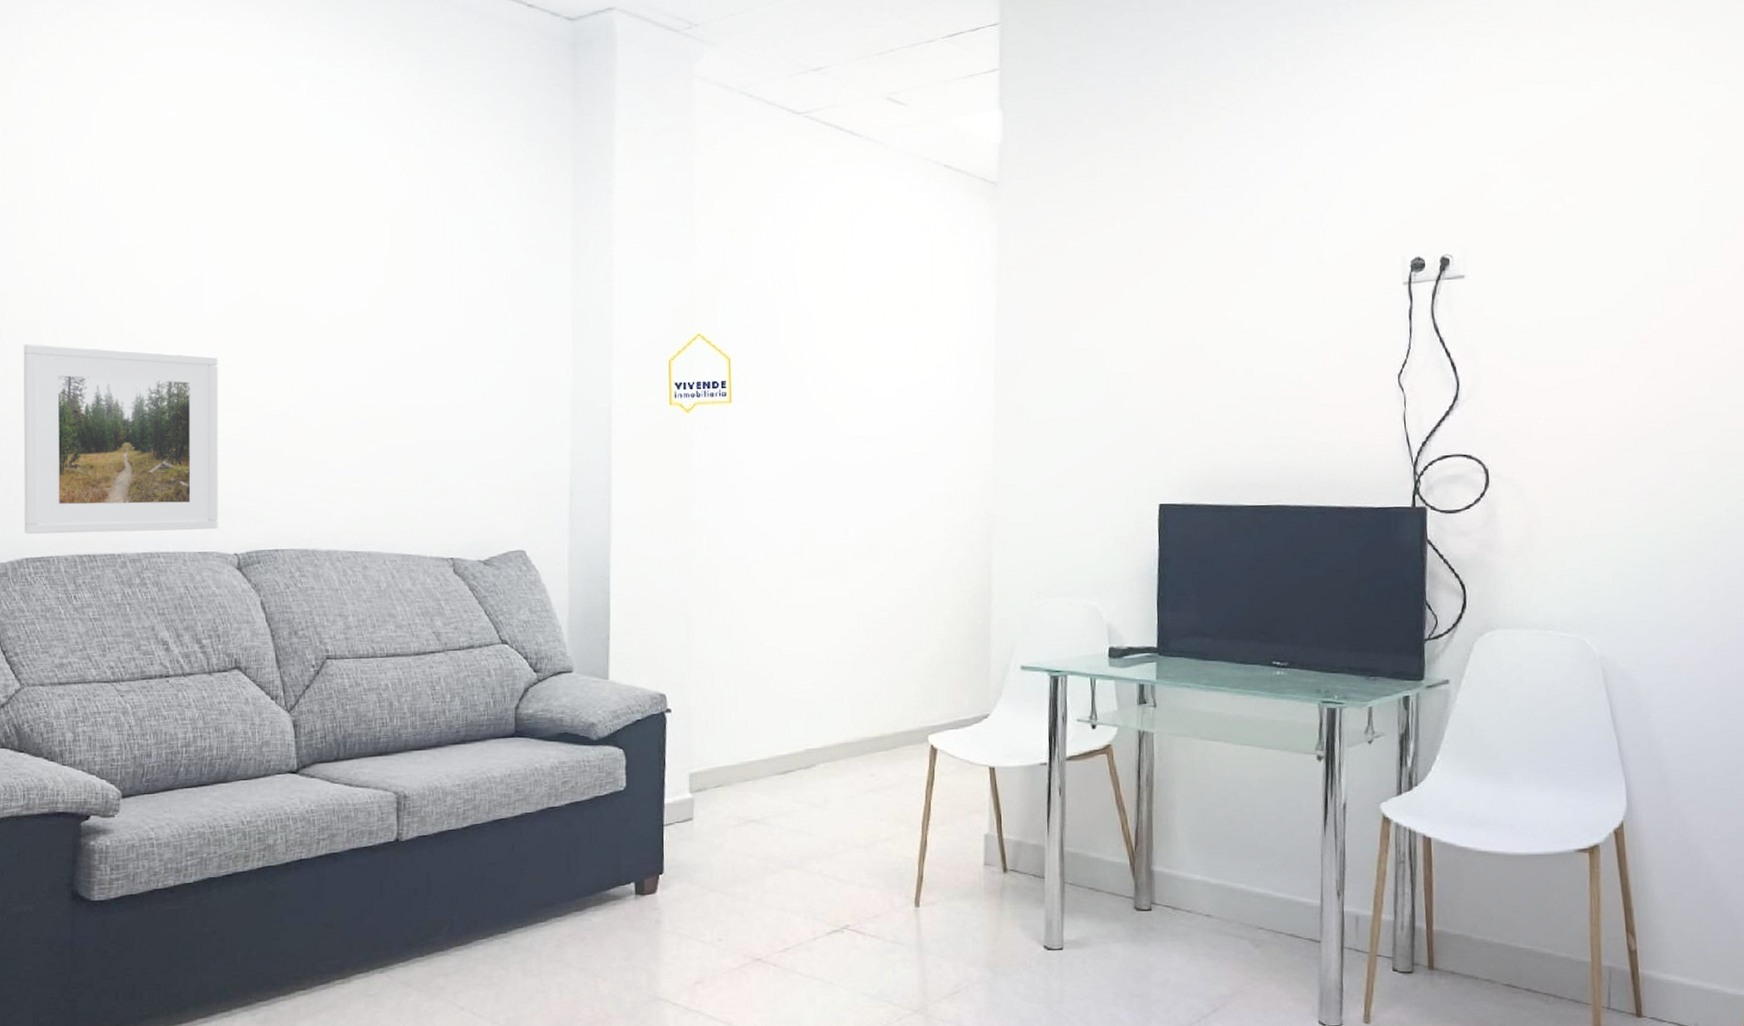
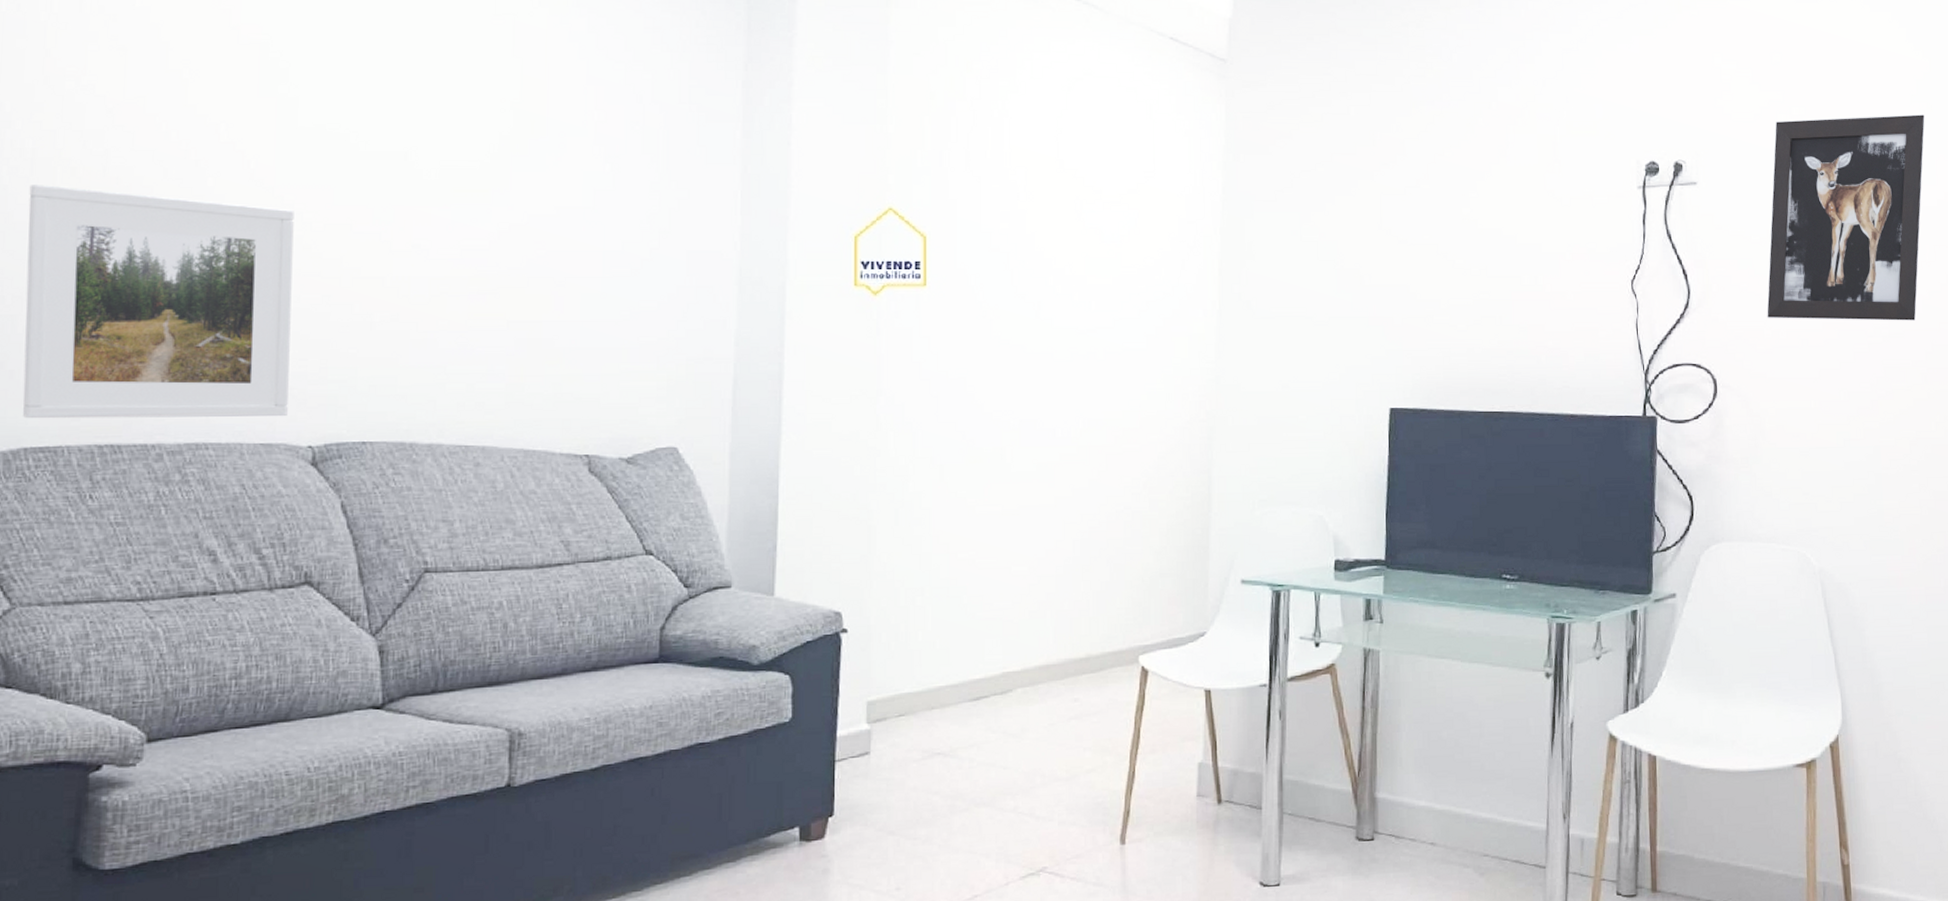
wall art: none [1540,195,1710,408] -> present [1767,114,1925,321]

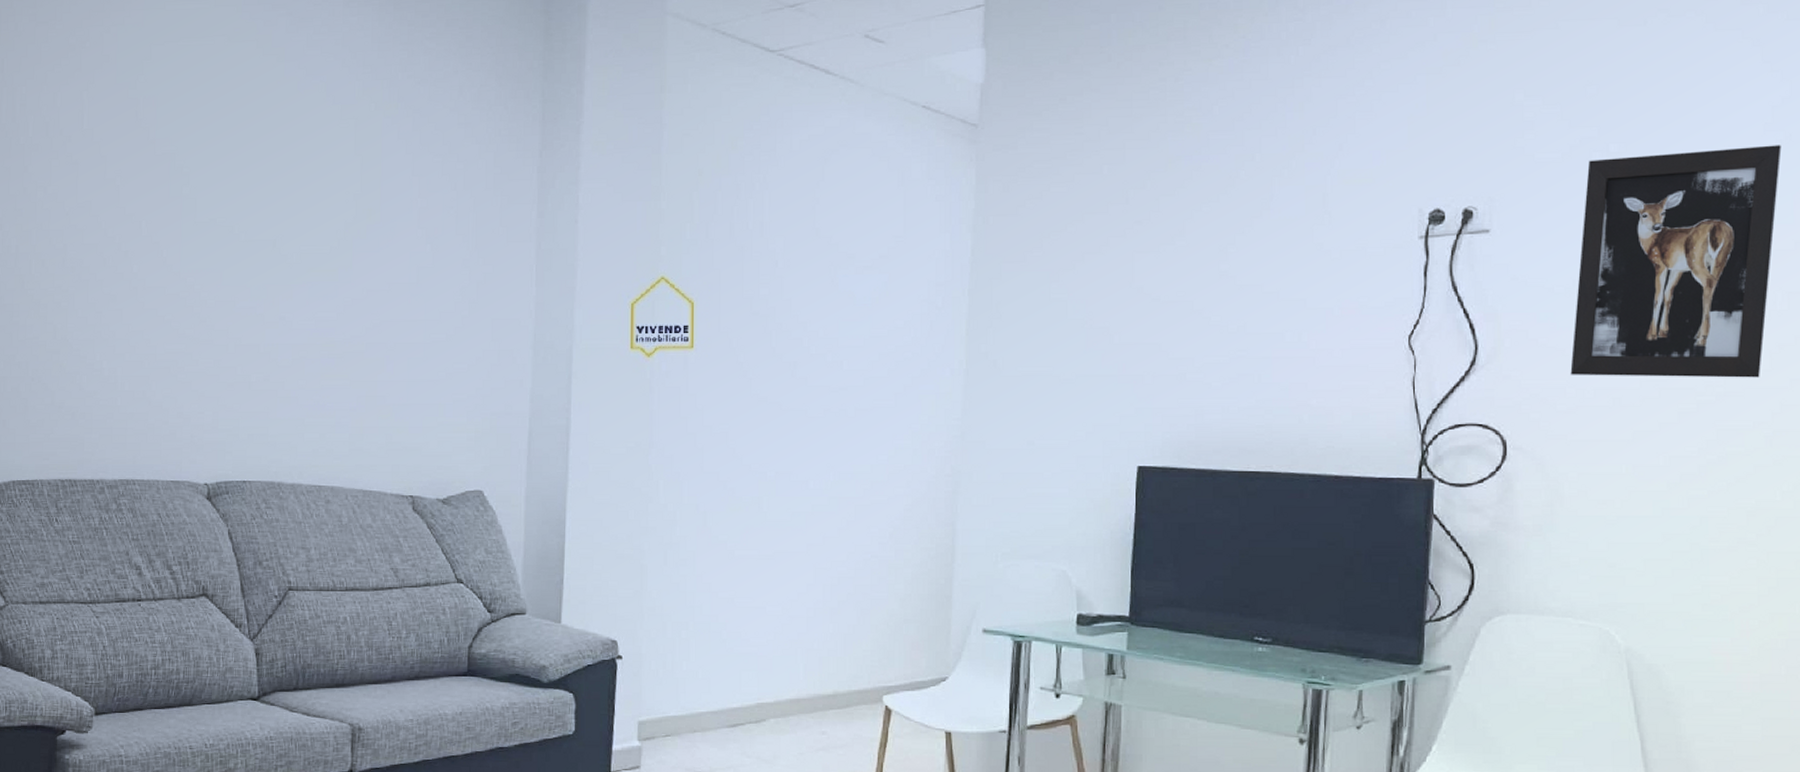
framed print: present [22,185,294,419] -> none [11,274,194,460]

